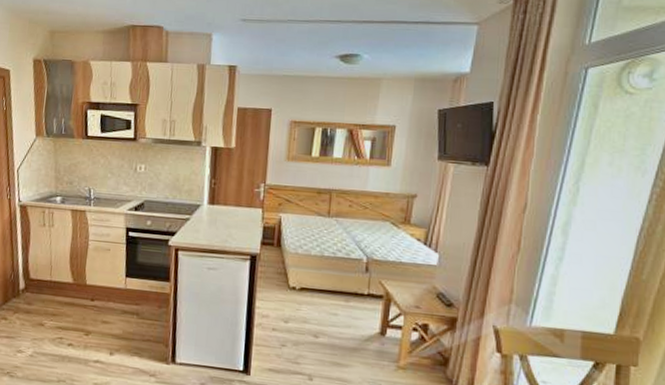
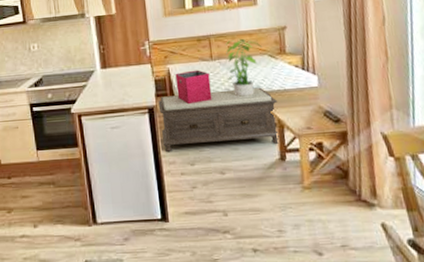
bench: none [260,245,391,317] -> present [158,87,280,153]
storage bin: none [284,223,323,260] -> present [175,70,213,105]
potted plant: none [342,198,387,263] -> present [225,38,263,97]

